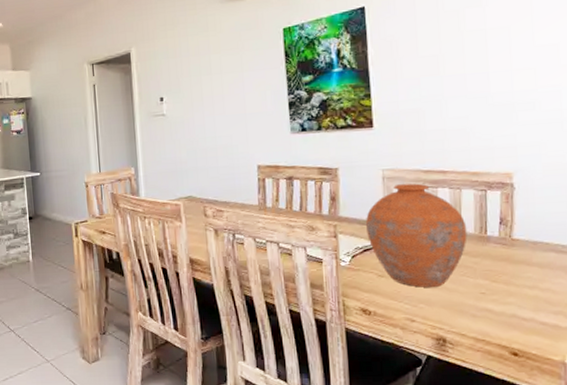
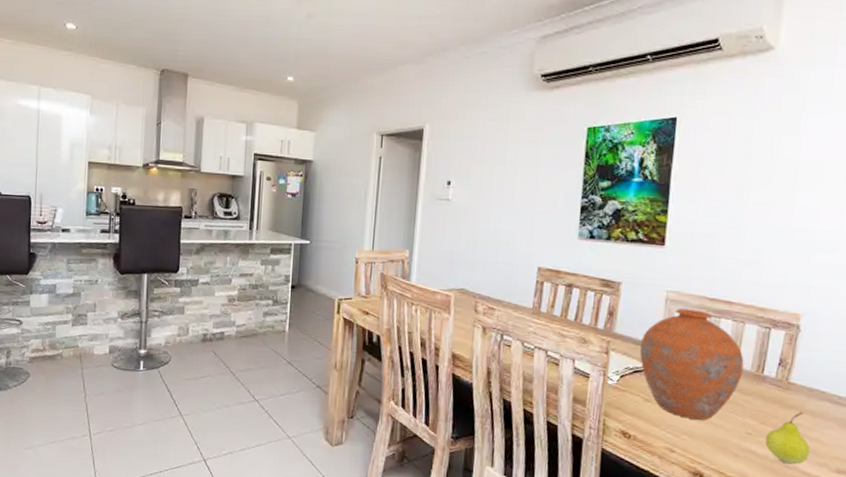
fruit: none [499,265,544,317] -> present [765,412,811,465]

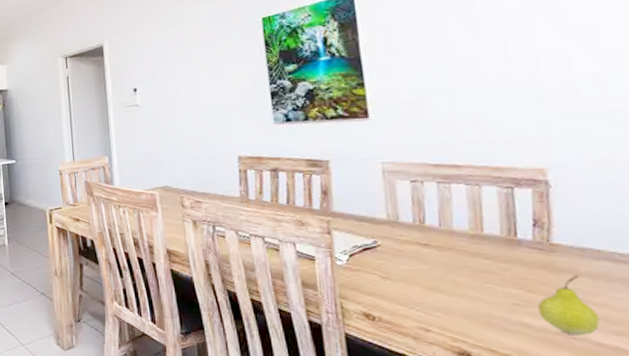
vase: present [639,308,744,420] -> none [364,178,492,294]

